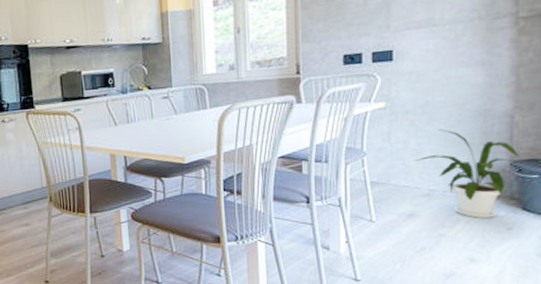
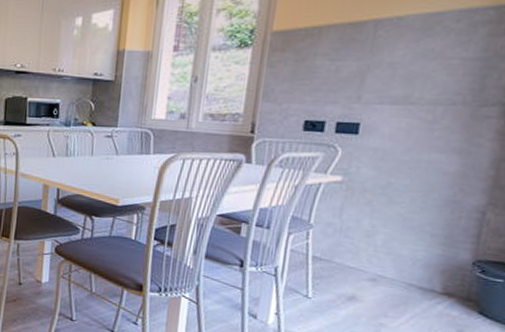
house plant: present [415,129,519,219] -> none [365,214,485,317]

